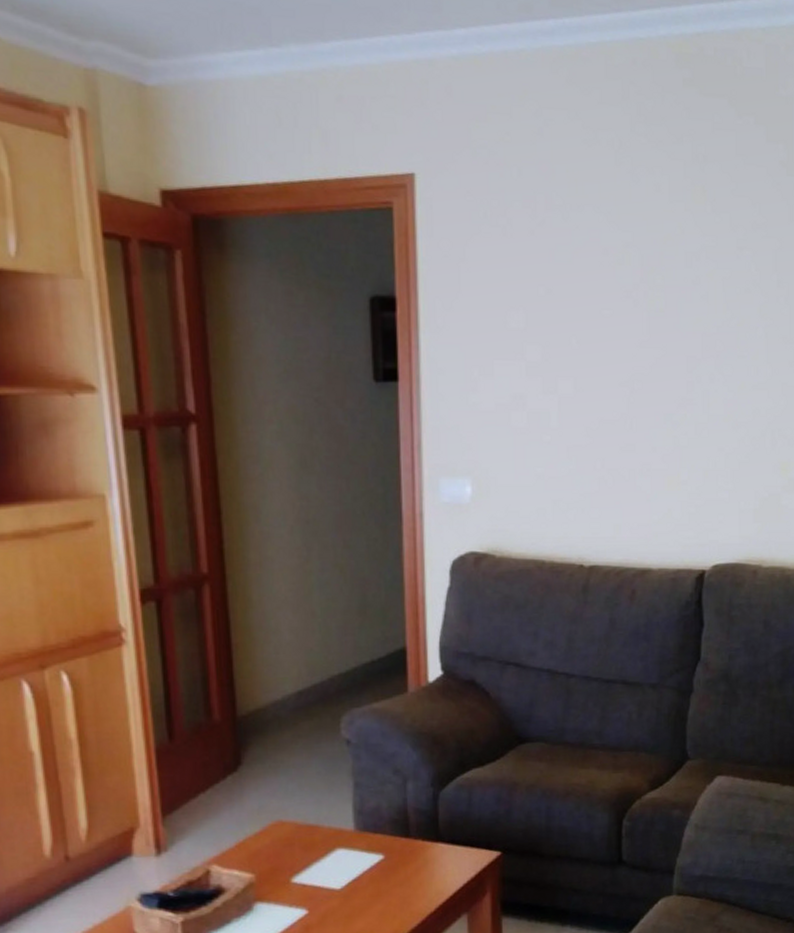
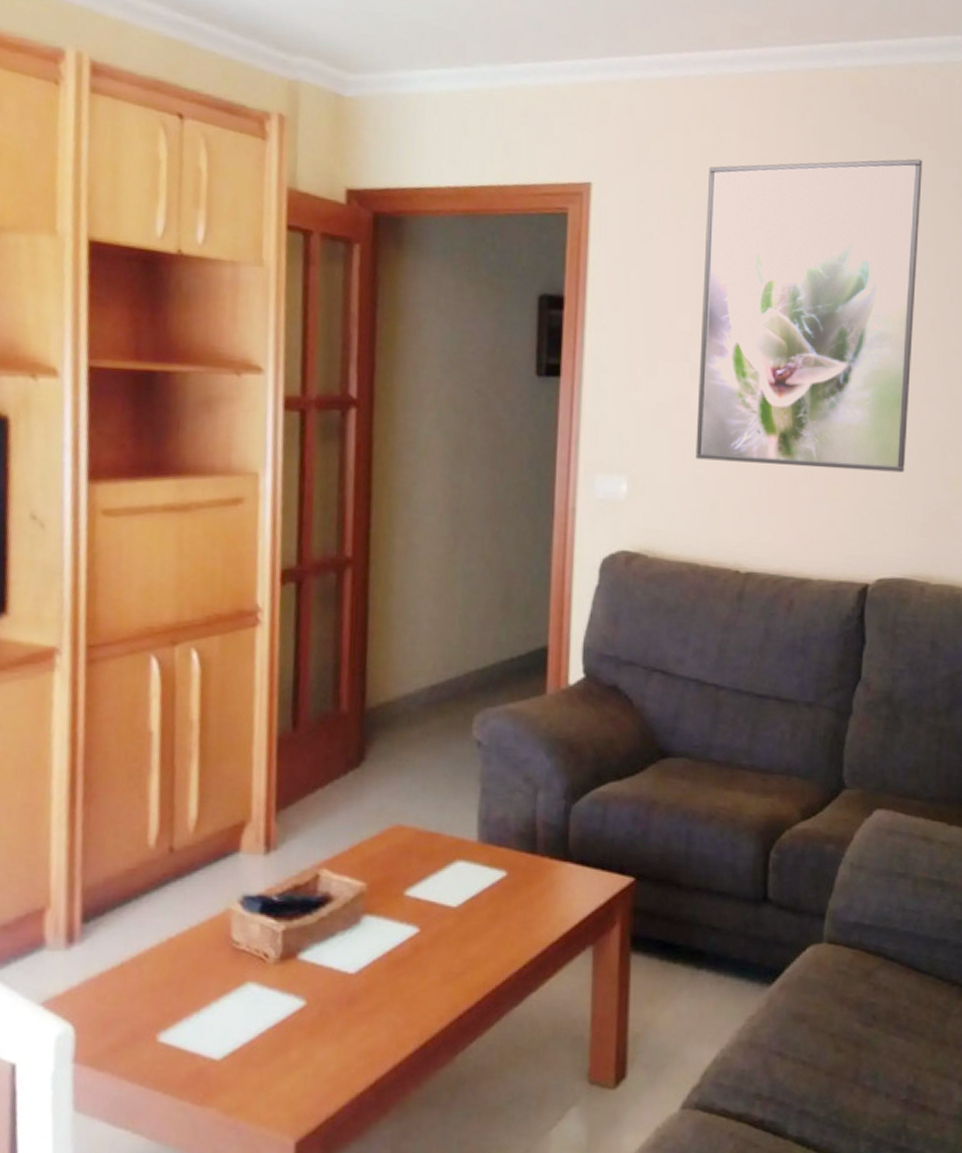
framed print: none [534,135,748,461] -> present [695,158,922,473]

